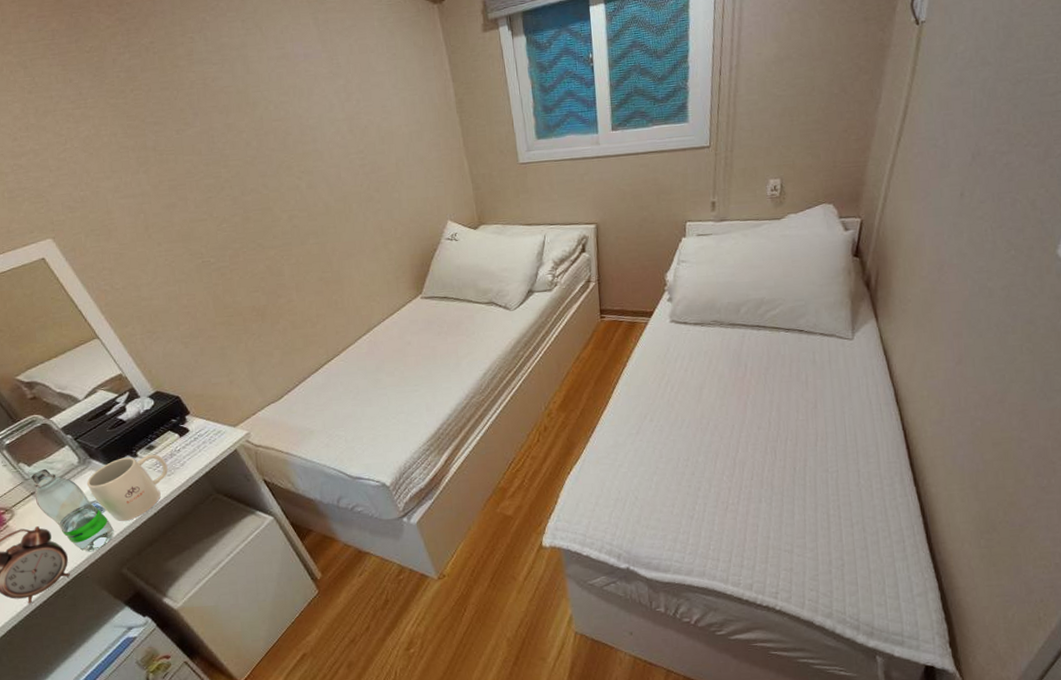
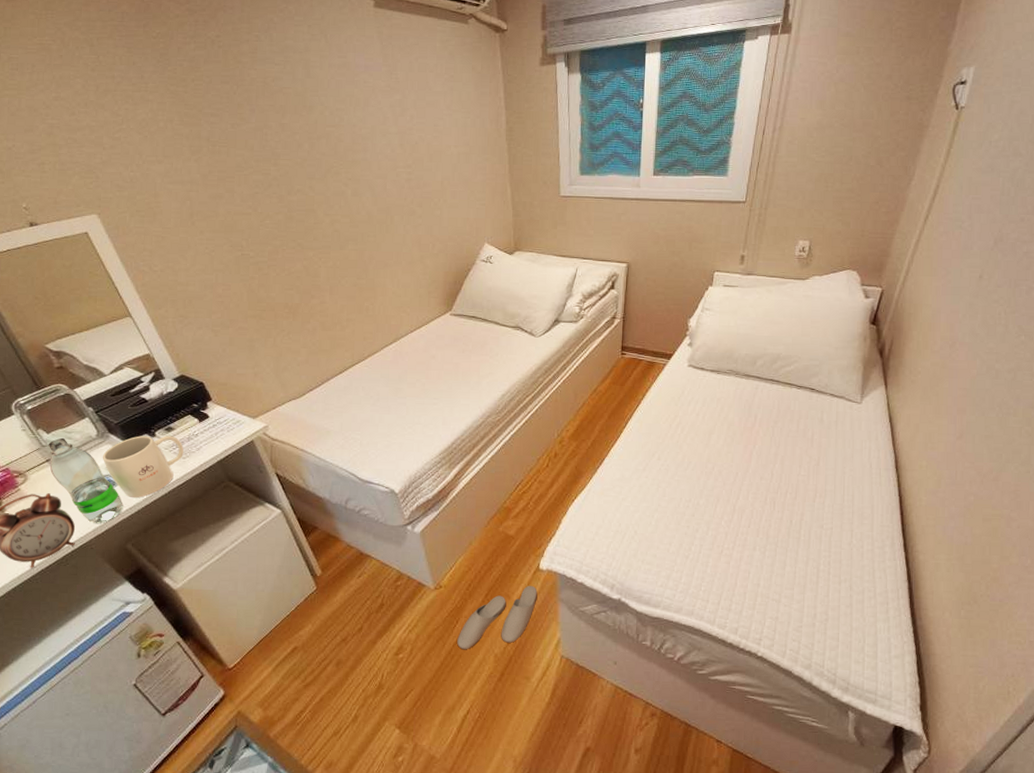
slippers: none [467,564,544,638] -> present [457,585,538,650]

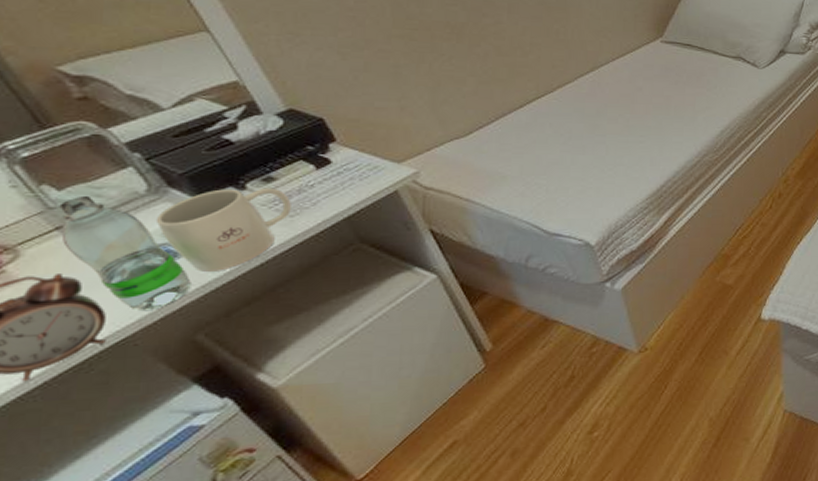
slippers: present [457,585,538,650] -> none [665,337,759,418]

